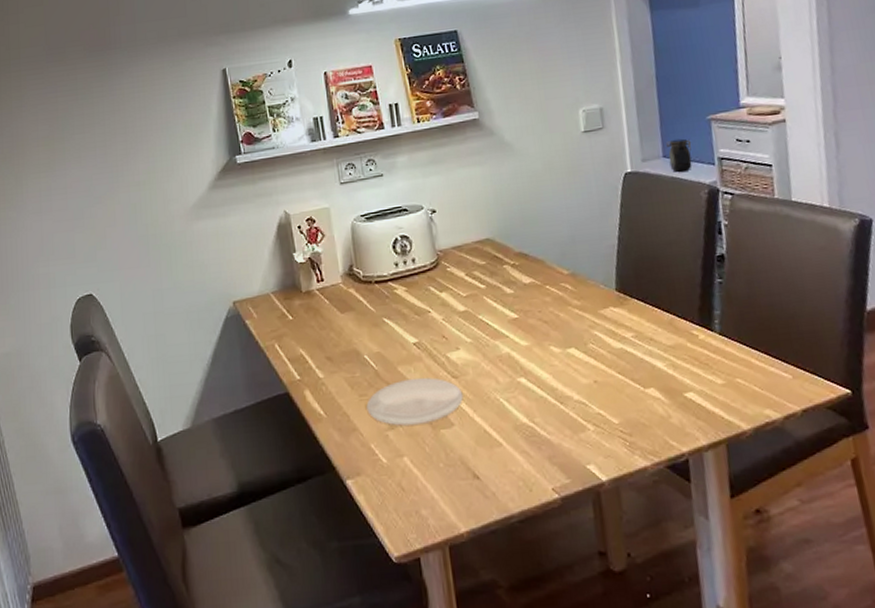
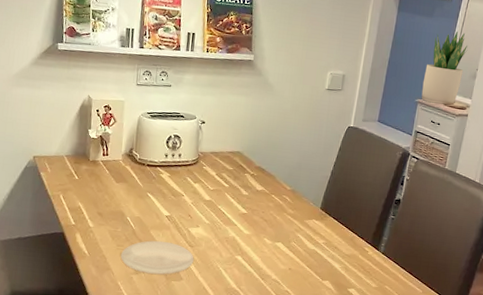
jar: present [666,138,692,172] -> none [381,110,400,135]
planter: none [708,15,763,116] -> present [421,32,468,105]

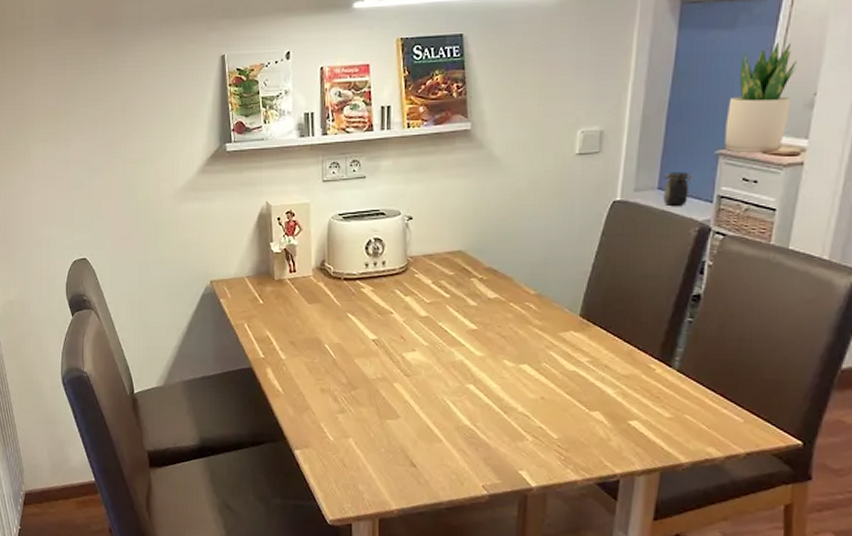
plate: present [120,240,194,276] -> none [321,371,412,414]
jar: none [381,110,400,135] -> present [663,171,692,206]

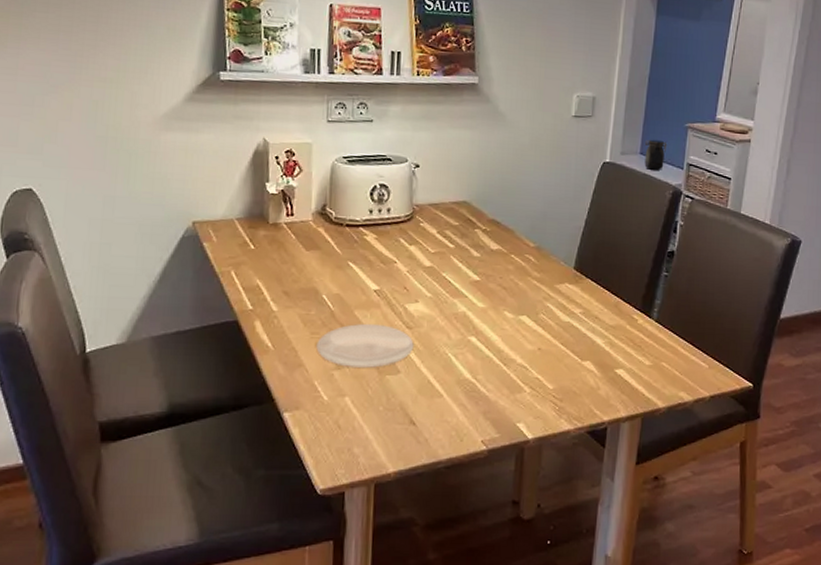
plate: none [321,371,412,414] -> present [316,323,414,369]
planter: present [724,43,798,154] -> none [692,37,745,130]

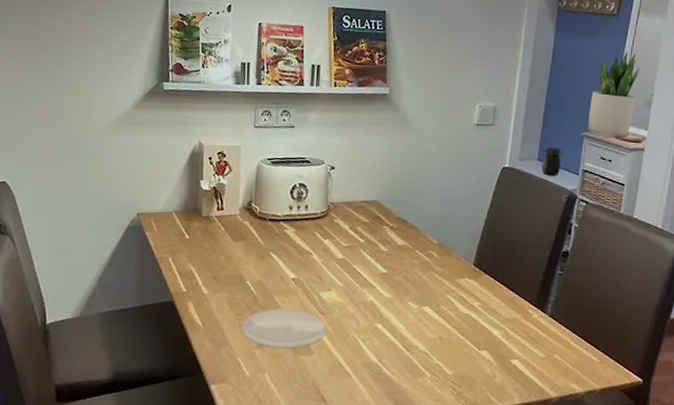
planter: none [692,37,745,130] -> present [587,52,640,139]

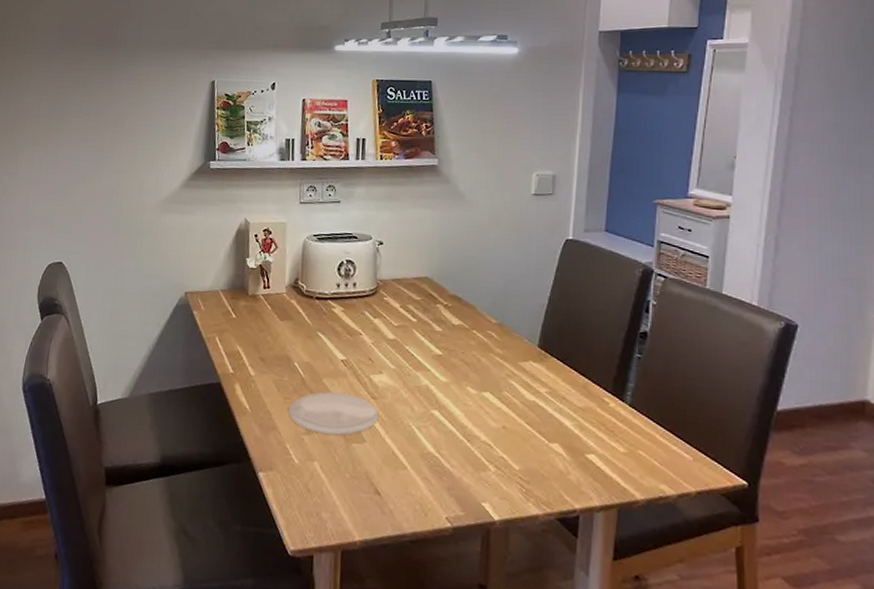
jar: present [541,146,564,176] -> none [610,216,635,248]
planter: present [587,52,640,139] -> none [661,111,719,206]

